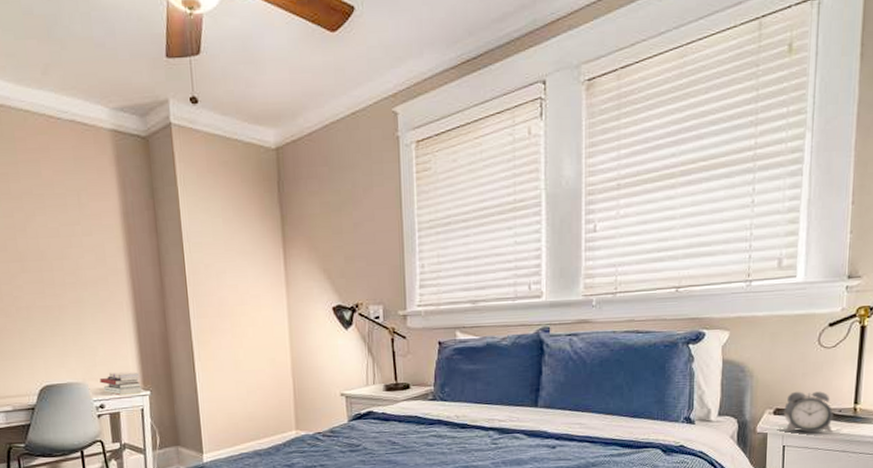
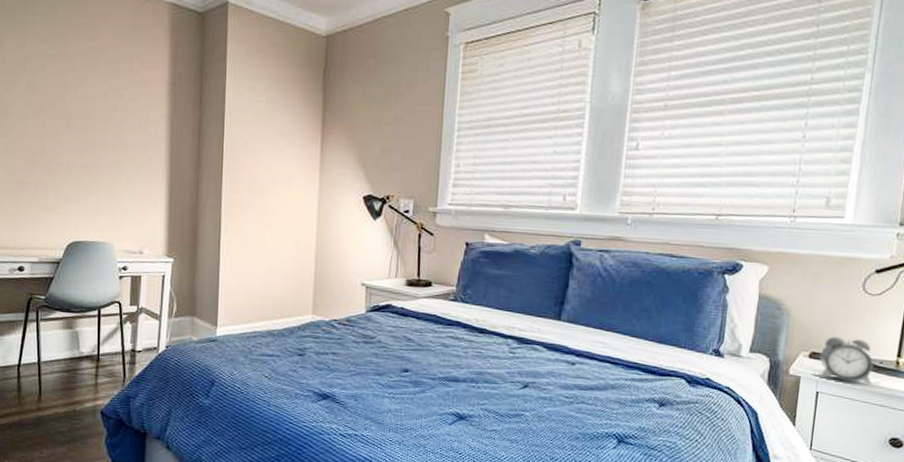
books: present [99,371,142,396] -> none [126,235,166,261]

